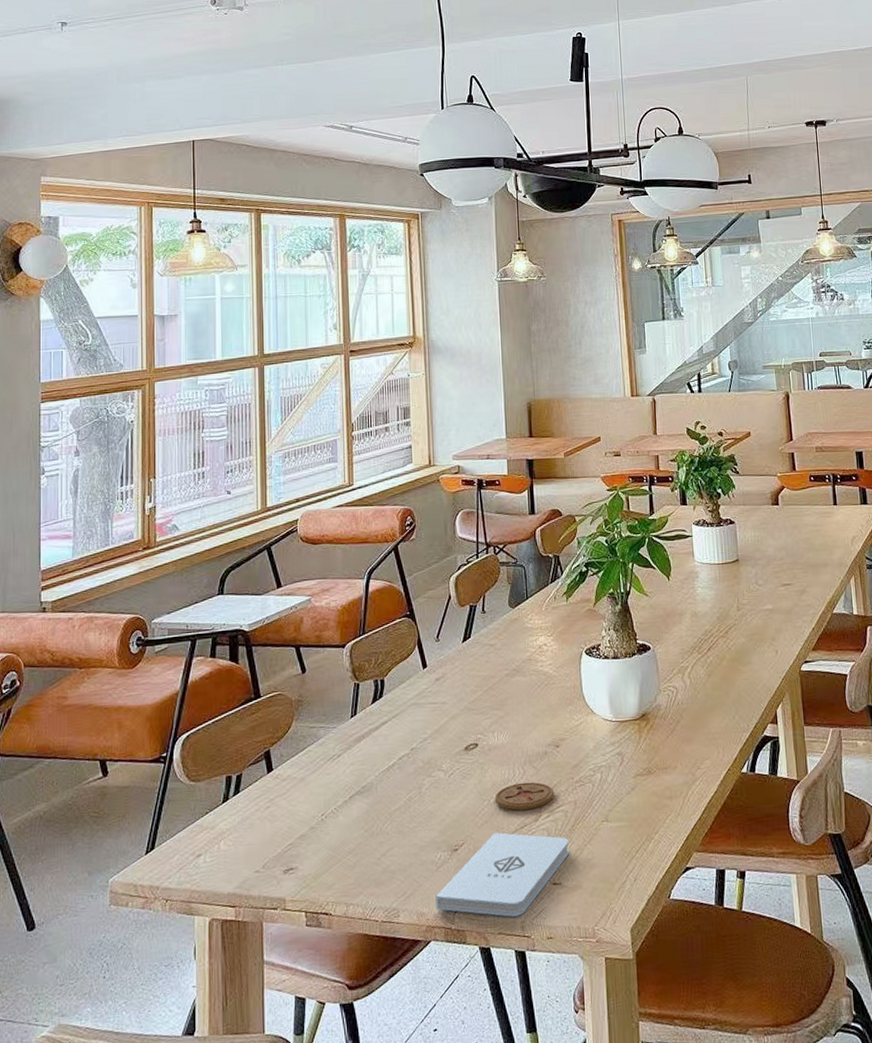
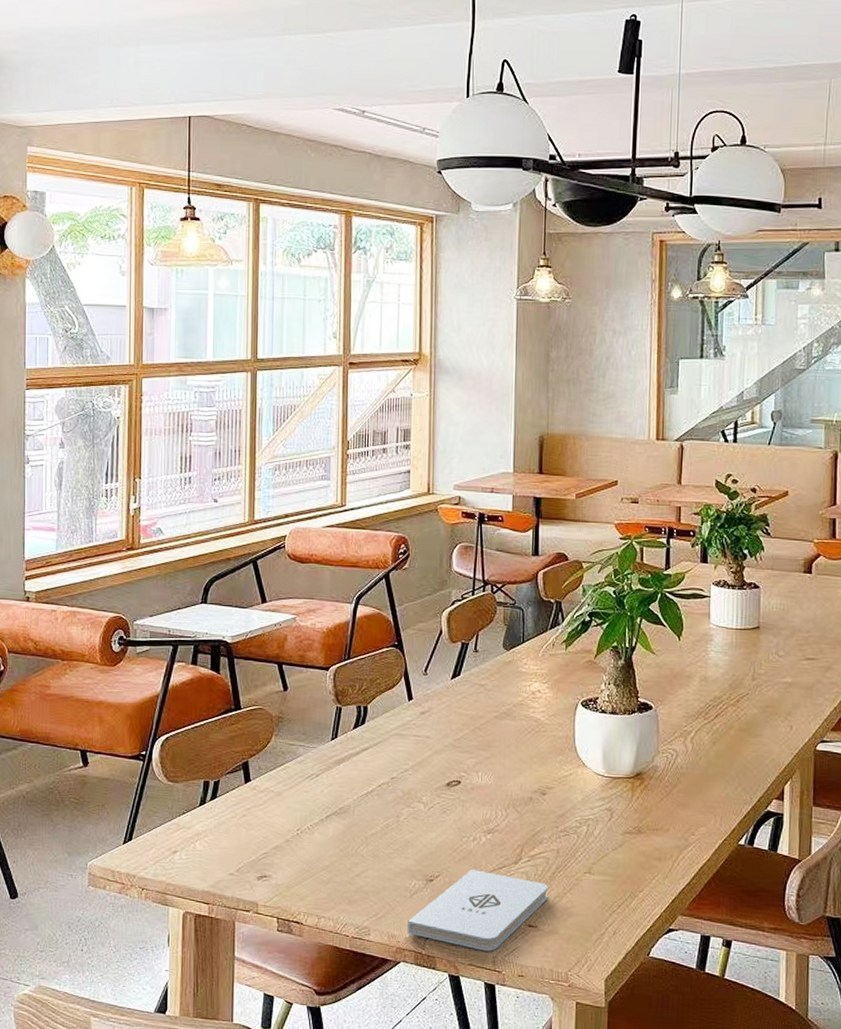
coaster: present [494,782,555,811] -> none [474,824,537,852]

